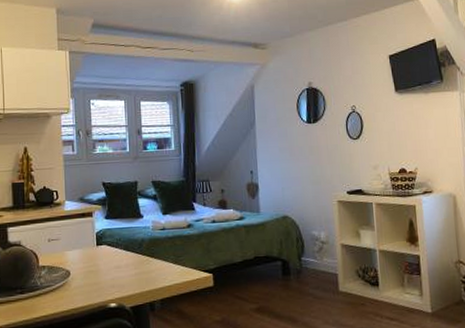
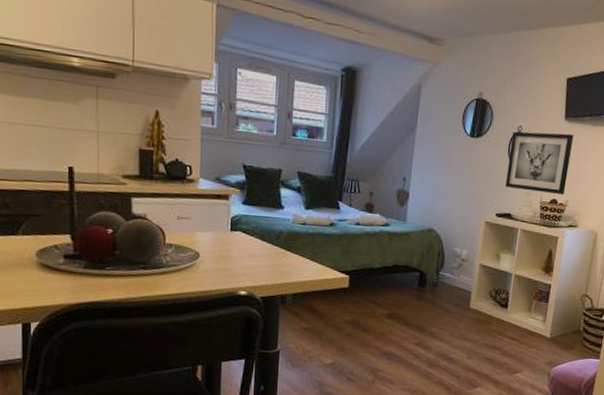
wall art: none [347,105,412,165] -> present [505,131,574,196]

